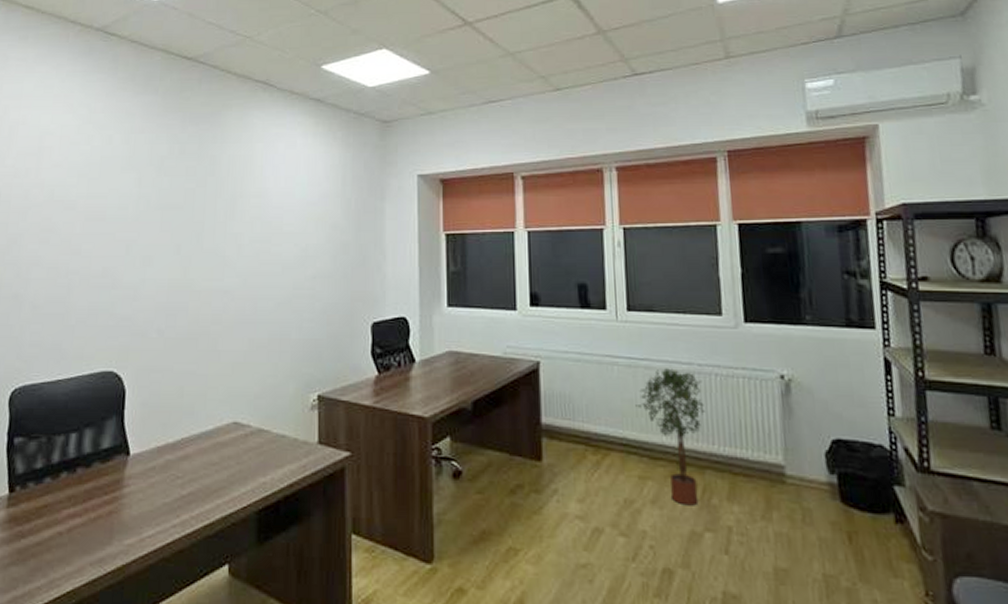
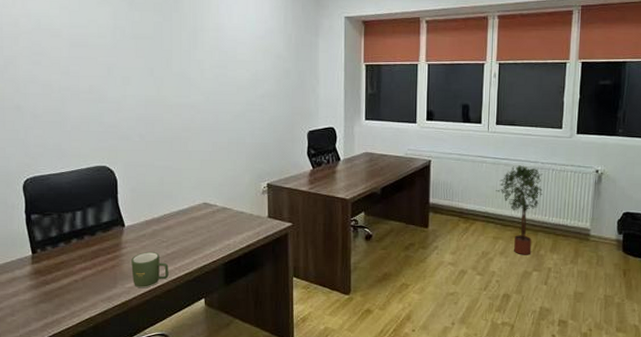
mug: none [133,493,183,547] -> present [131,252,169,288]

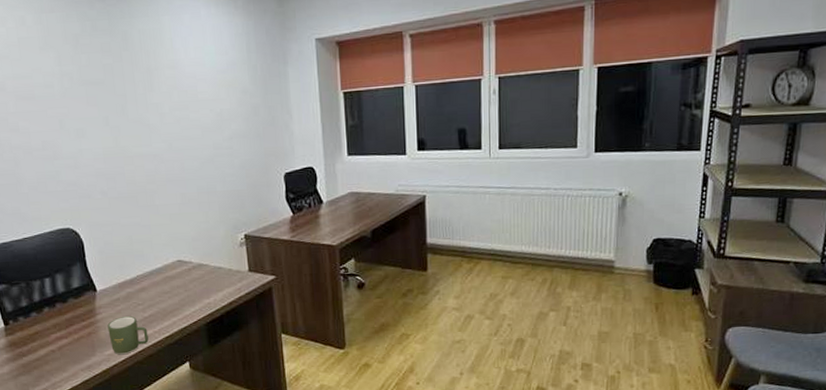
potted tree: present [496,165,543,255] -> none [502,193,557,295]

